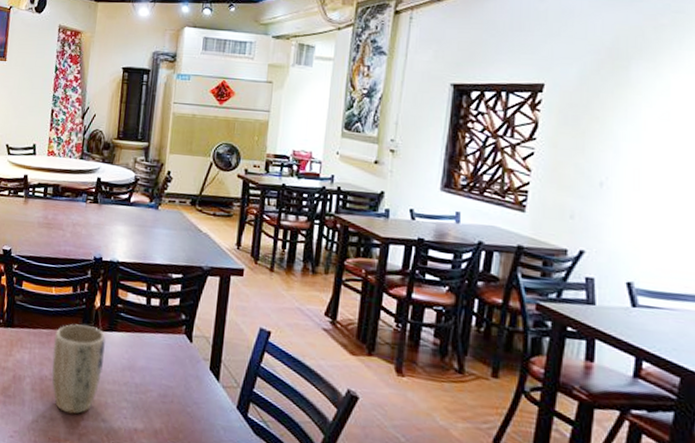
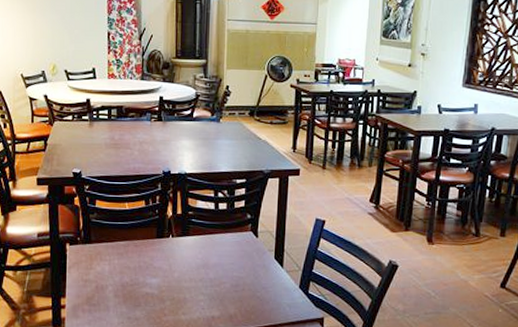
plant pot: present [51,323,106,415] -> none [131,233,180,312]

